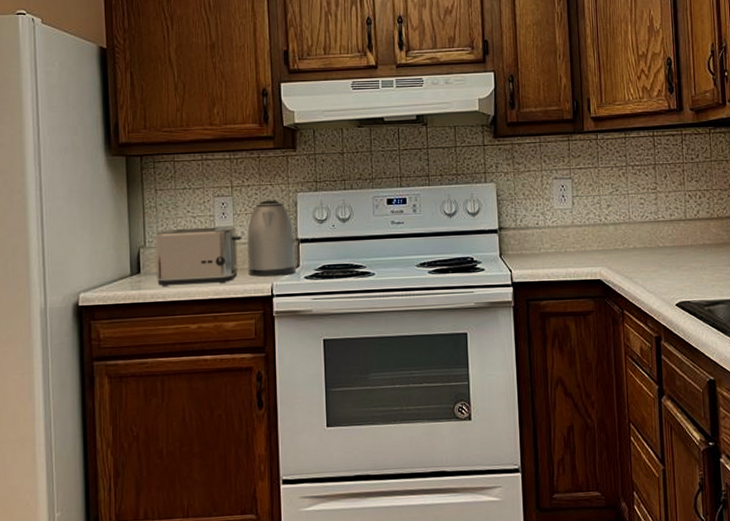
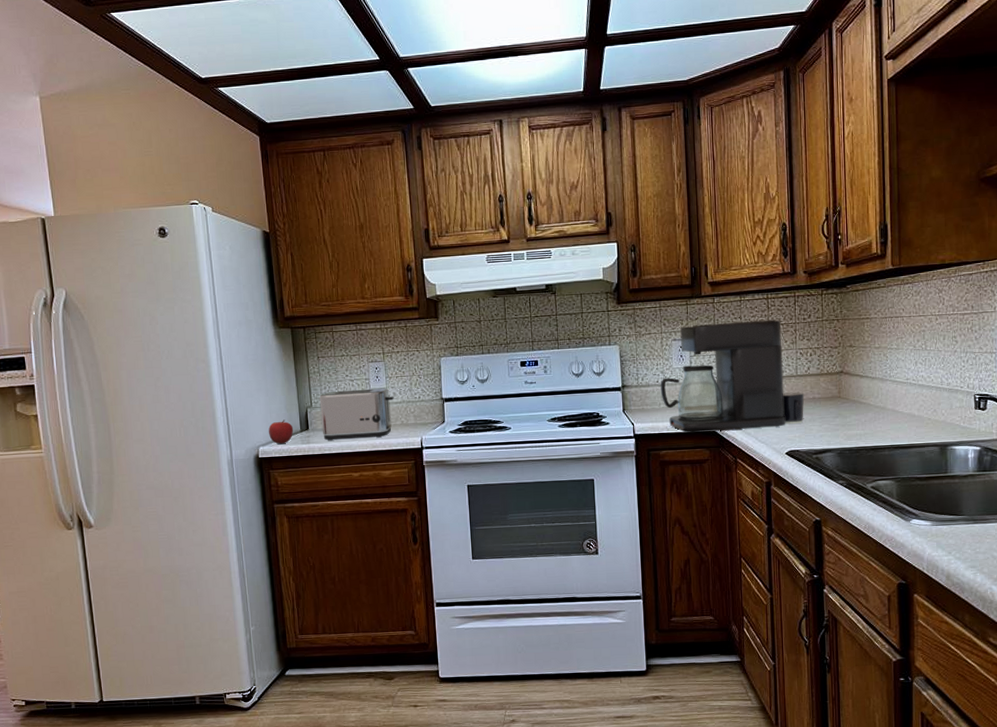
fruit: none [92,261,122,291] -> present [269,419,294,445]
kettle: present [247,200,295,278] -> none [398,364,441,432]
coffee maker: none [540,159,676,282] -> present [660,319,786,433]
mug: none [672,237,695,273] -> present [783,392,805,424]

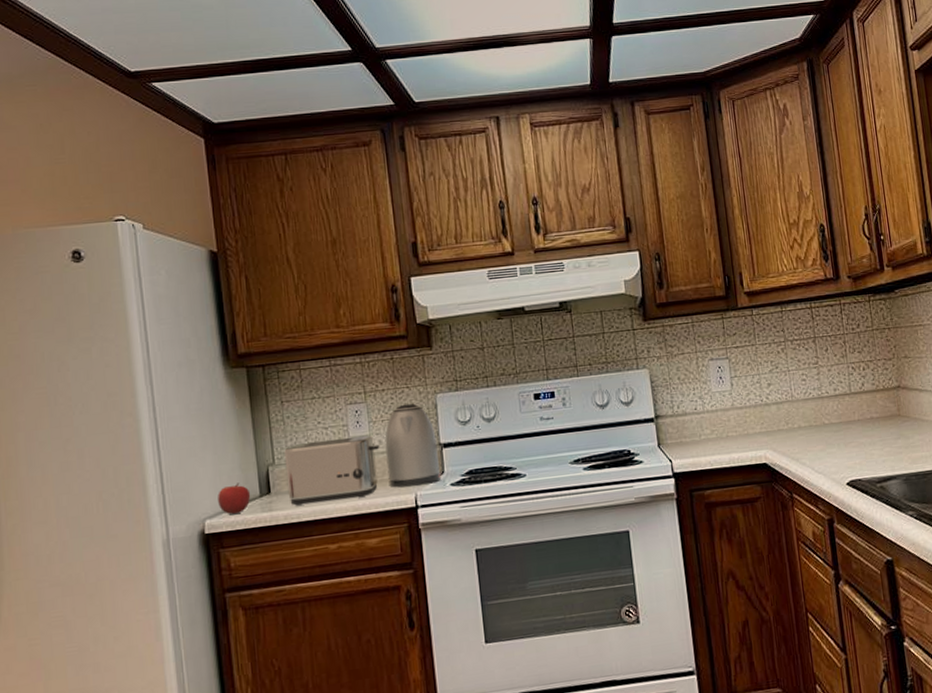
kettle: none [398,364,441,432] -> present [384,403,440,488]
coffee maker: present [660,319,786,433] -> none [699,331,844,468]
mug: present [783,392,805,424] -> none [837,412,863,450]

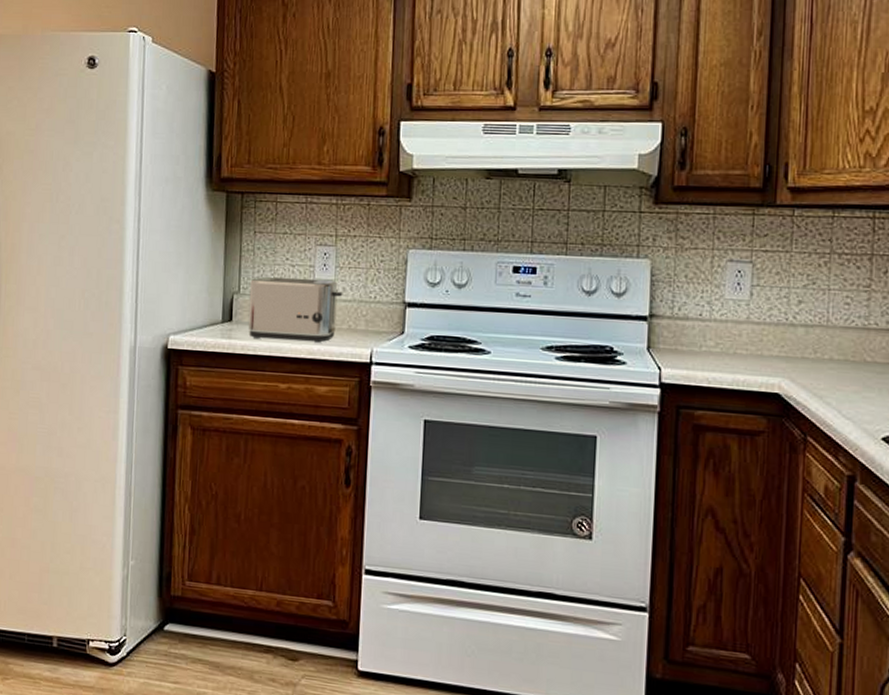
fruit: present [218,482,251,515] -> none [183,305,214,336]
kettle: present [384,403,440,488] -> none [346,254,402,342]

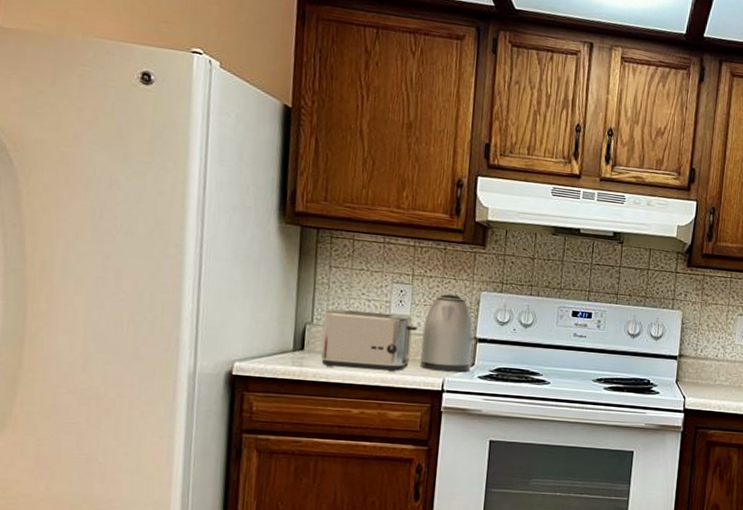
kettle: none [346,254,402,342] -> present [420,294,473,373]

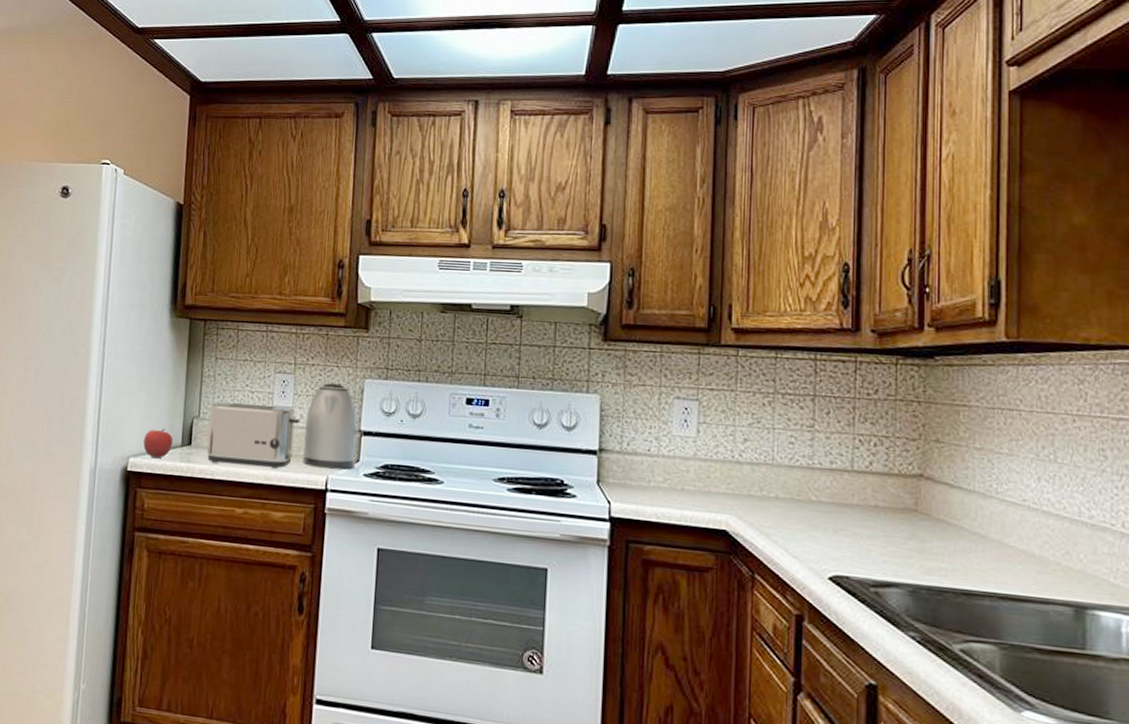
fruit: none [250,333,284,363] -> present [143,428,174,459]

